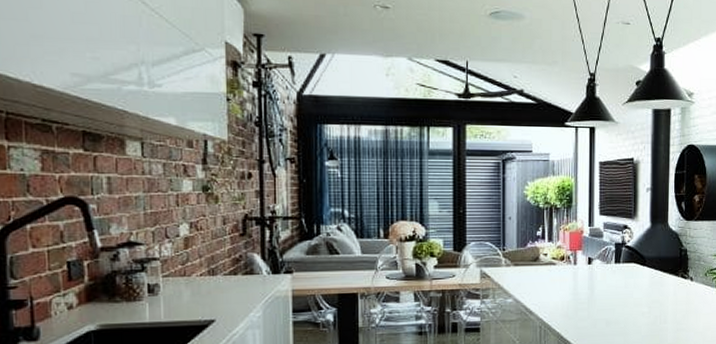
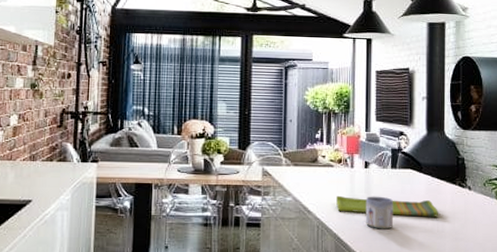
dish towel: none [559,293,661,311] -> present [336,195,438,217]
mug: none [588,292,617,325] -> present [365,196,394,229]

